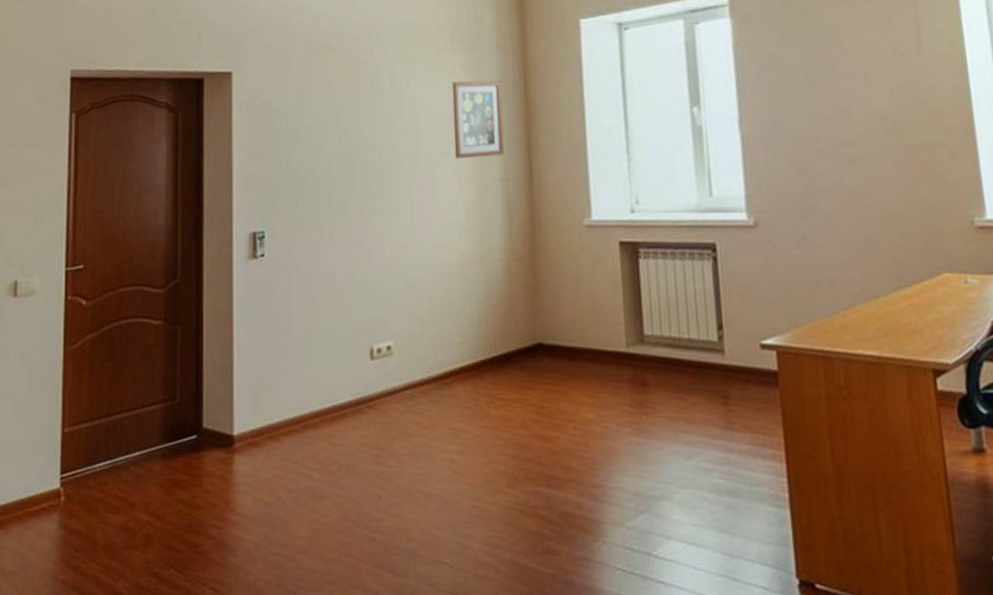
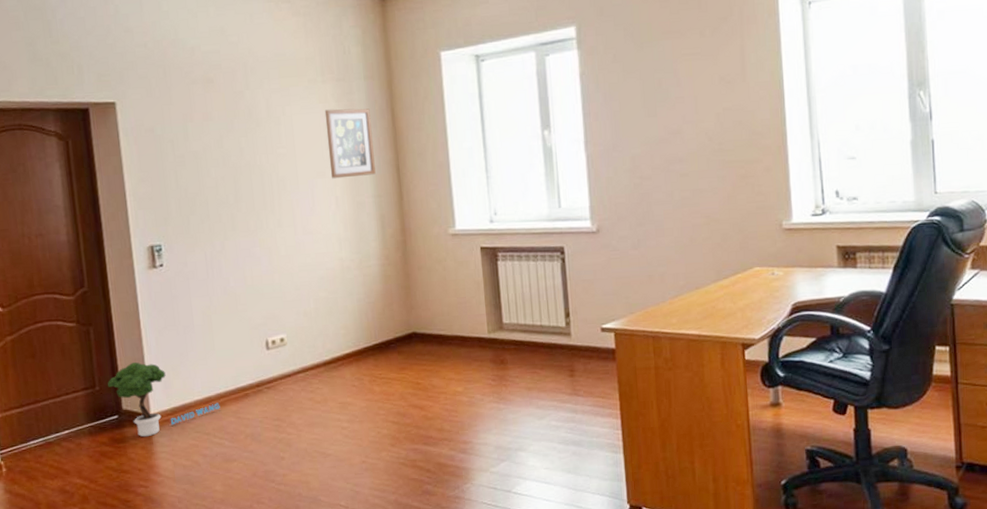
potted tree: none [190,370,313,464] -> present [108,362,220,438]

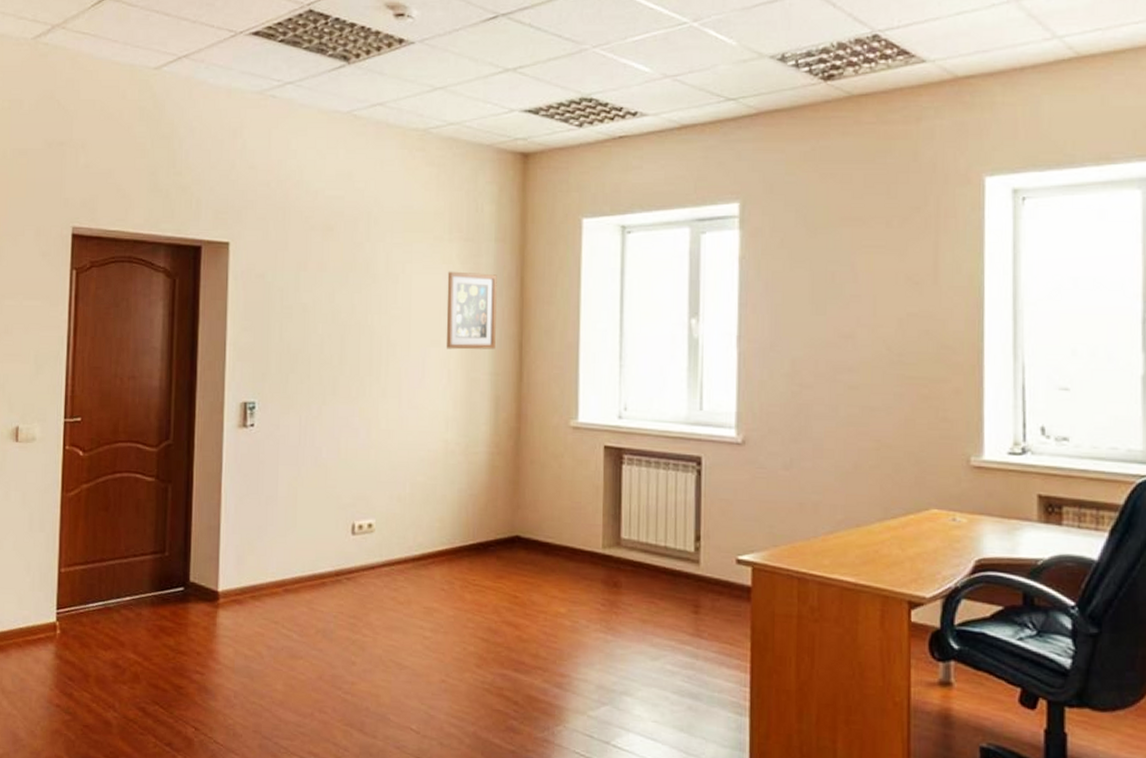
potted tree: present [108,362,220,438] -> none [178,530,293,617]

